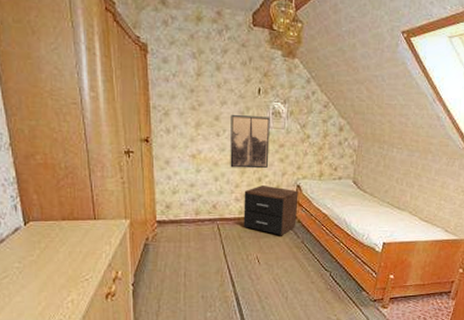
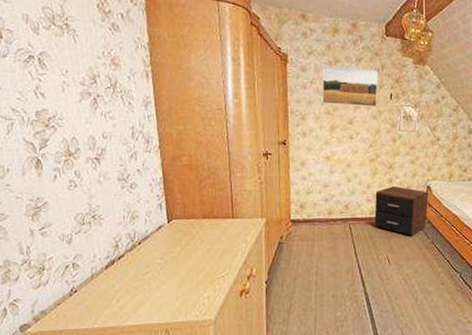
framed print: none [185,56,245,102] -> present [322,65,378,107]
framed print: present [230,115,270,169] -> none [362,119,401,170]

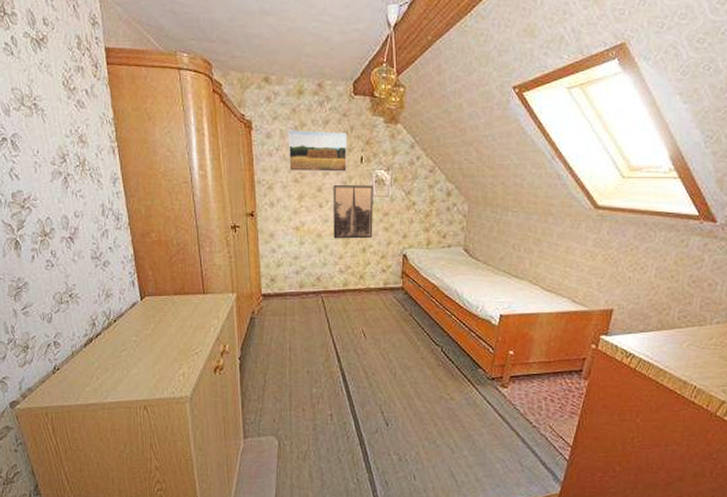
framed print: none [362,119,401,170] -> present [333,185,373,239]
nightstand: present [374,186,429,237] -> none [348,256,405,309]

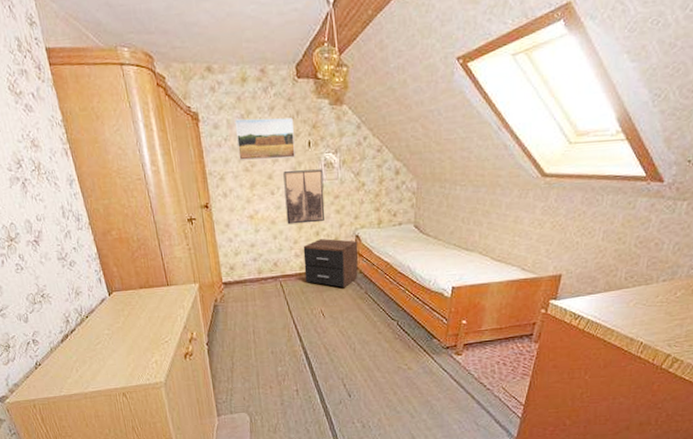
nightstand: none [348,256,405,309] -> present [303,238,358,289]

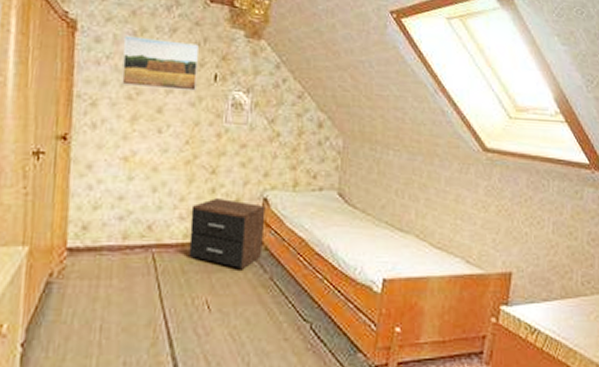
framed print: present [283,169,325,225] -> none [174,106,229,176]

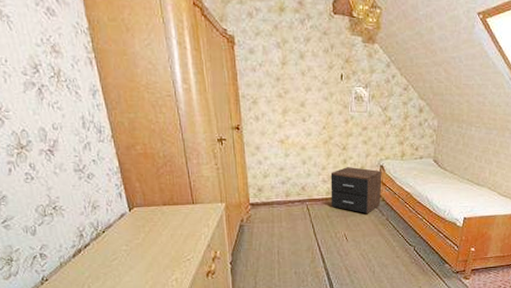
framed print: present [121,35,199,91] -> none [270,46,328,88]

